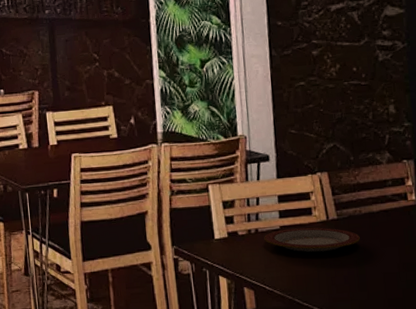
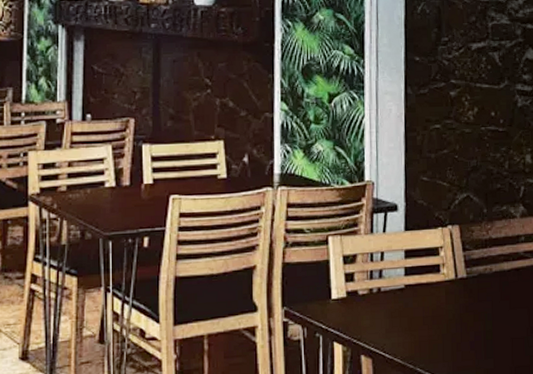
plate: present [264,227,360,252] -> none [387,286,489,315]

